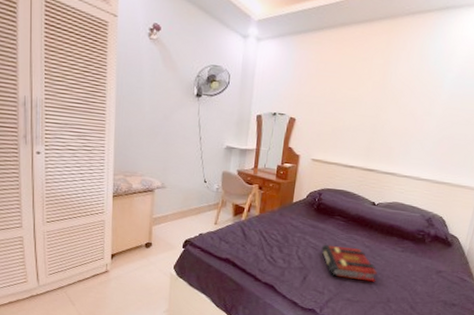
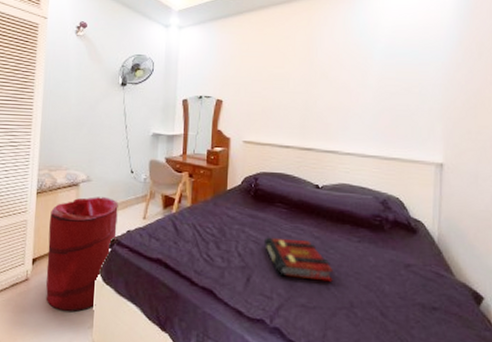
laundry hamper: none [124,202,192,299] -> present [46,197,118,312]

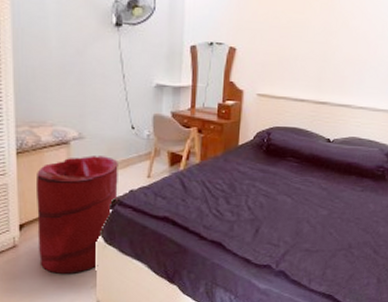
book: present [263,237,333,282] -> none [273,190,336,228]

